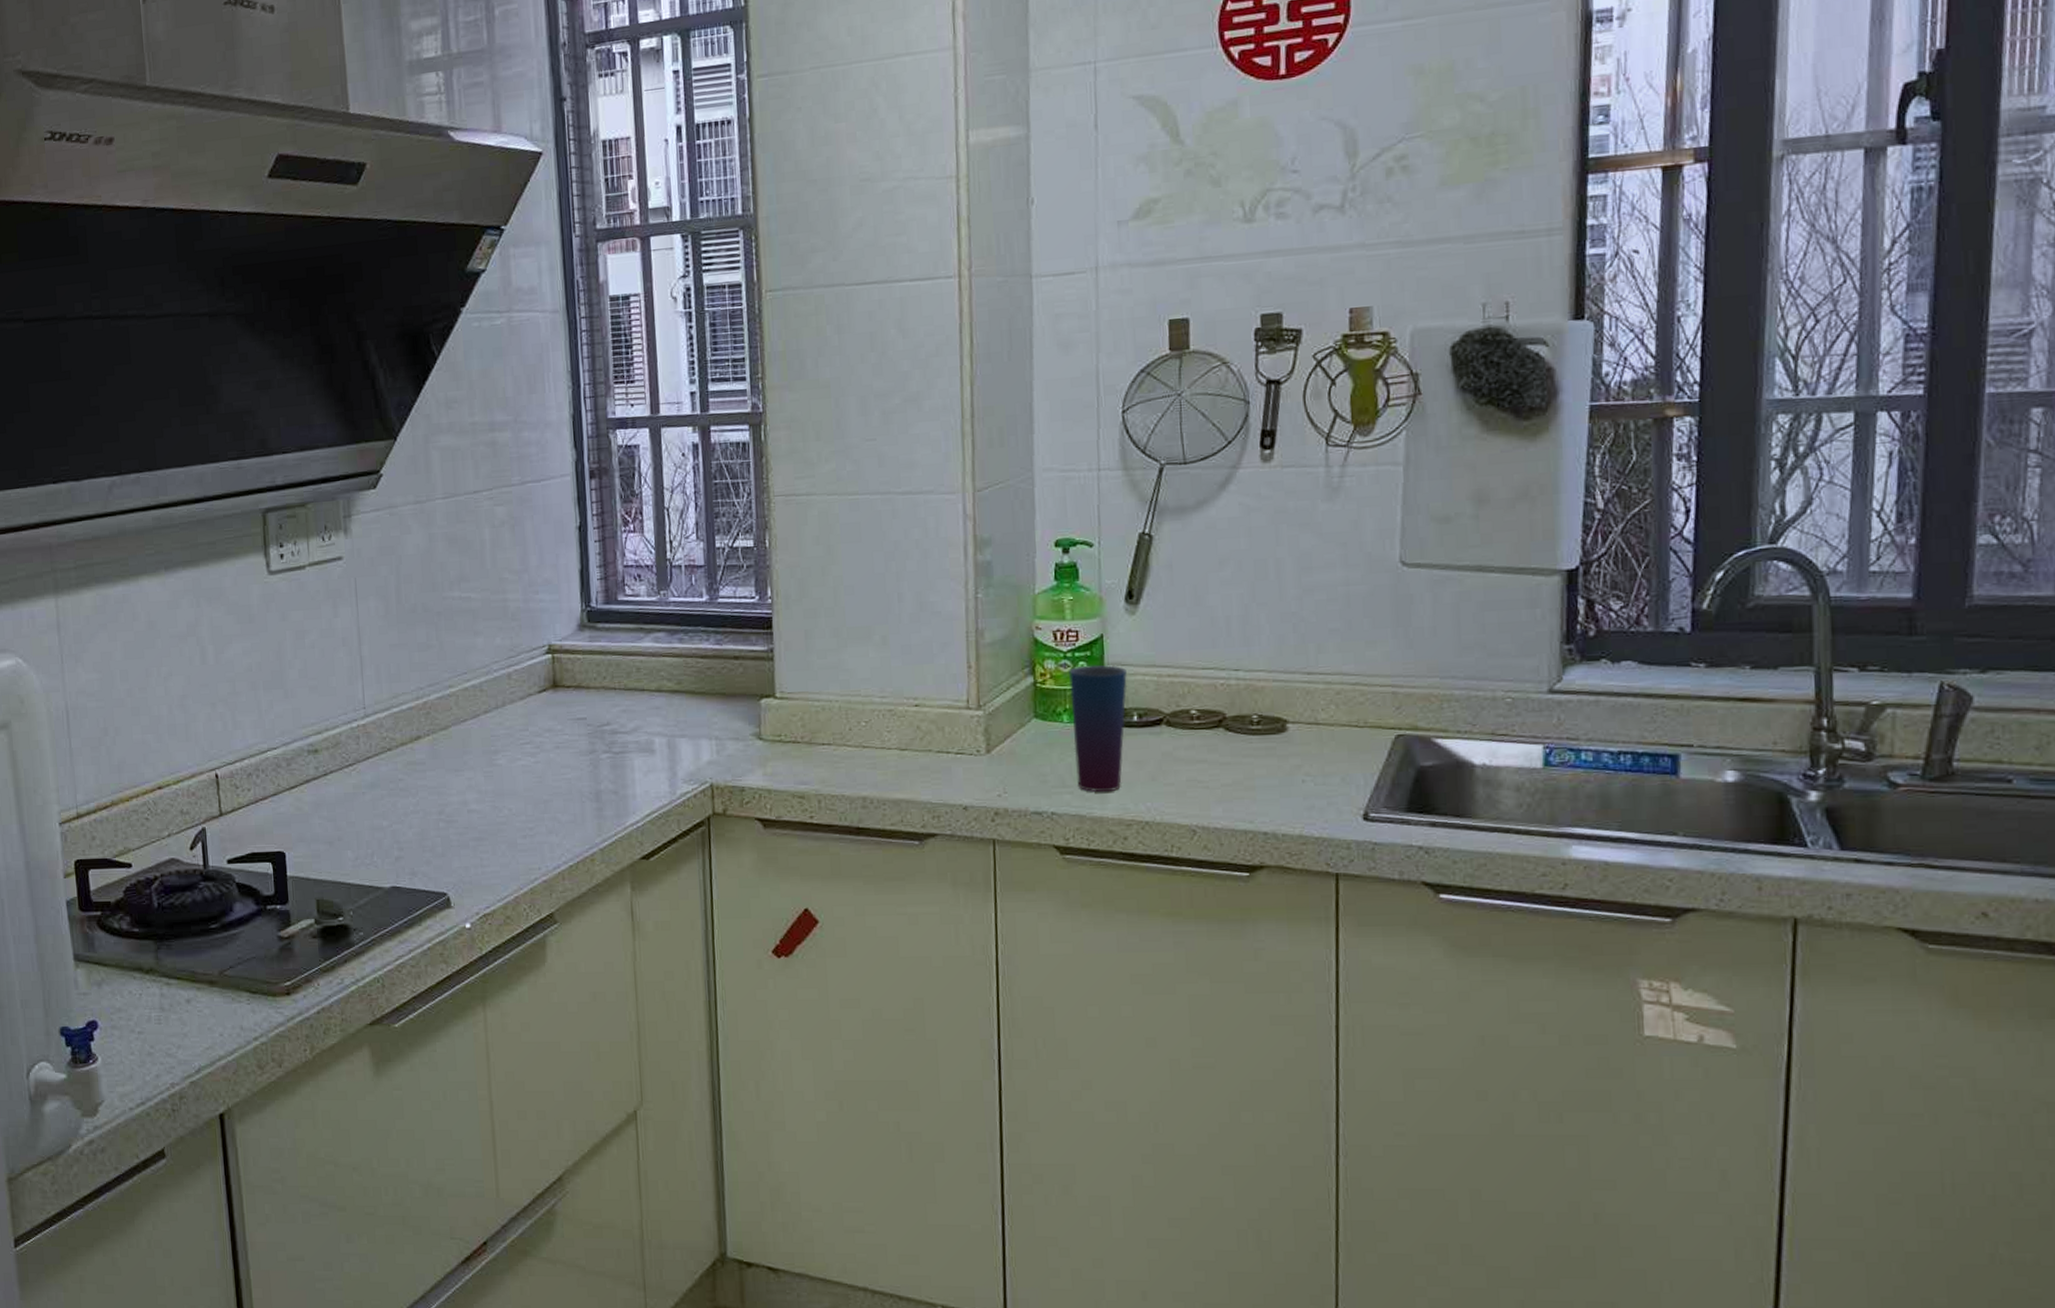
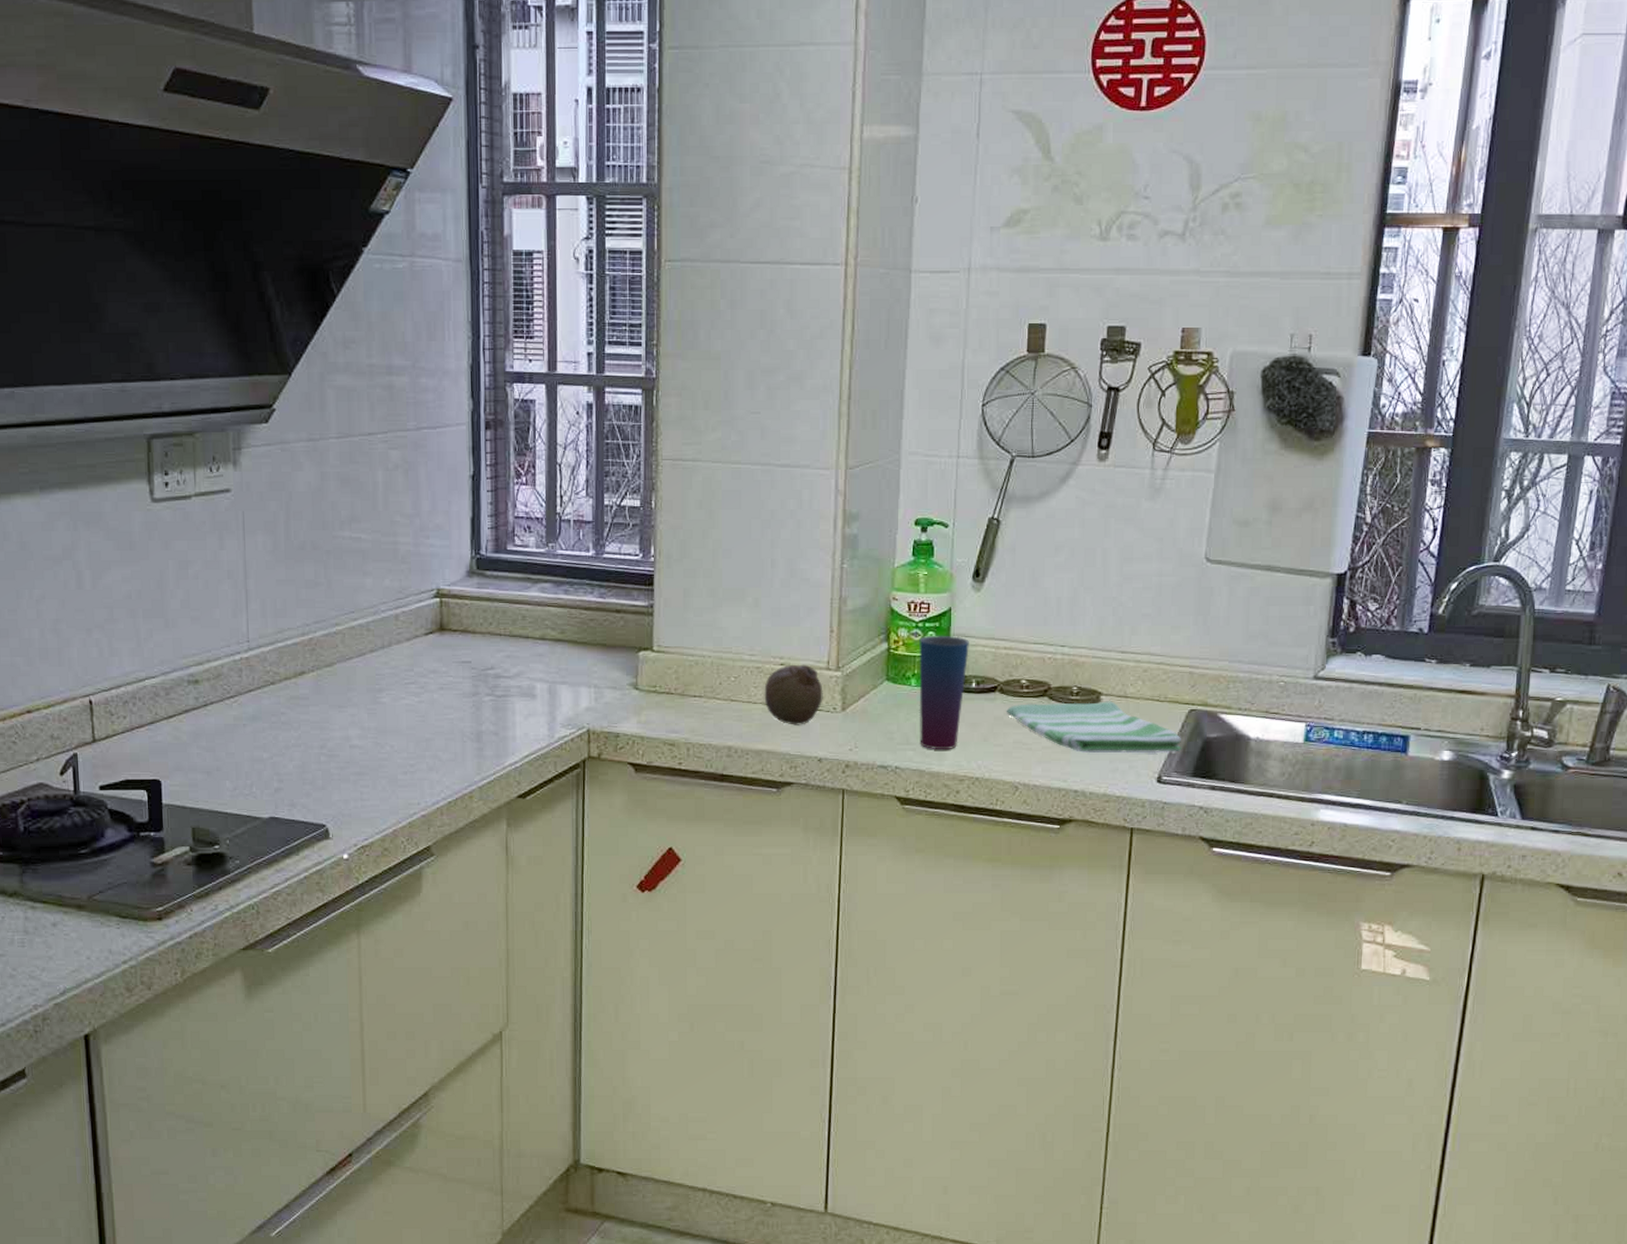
fruit: none [898,704,965,771] -> present [764,664,823,725]
dish towel: none [1175,729,1391,789] -> present [1006,701,1182,754]

